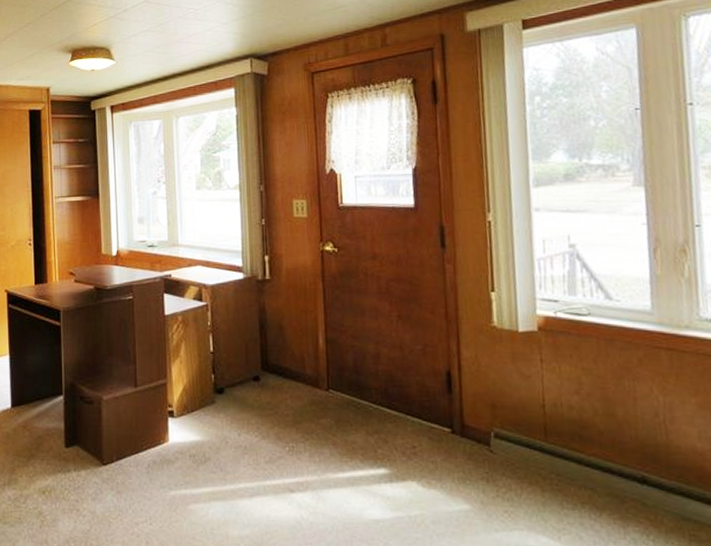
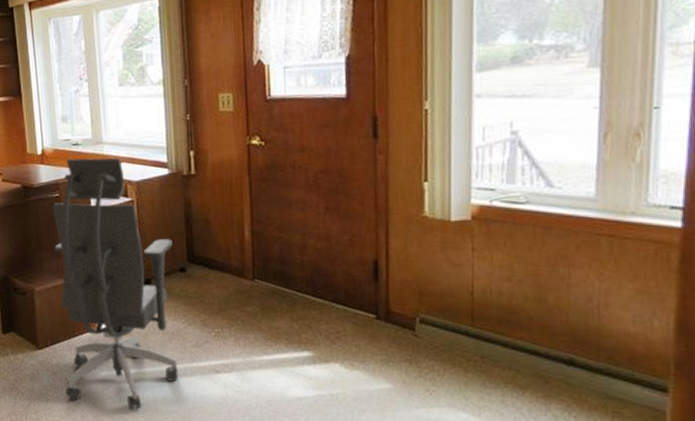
office chair: none [125,260,251,536] -> present [52,157,179,411]

